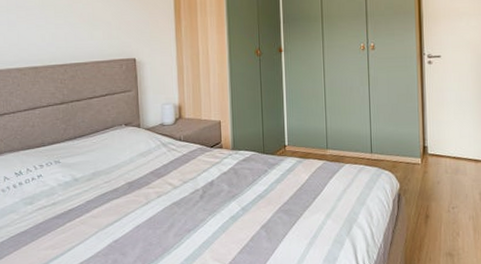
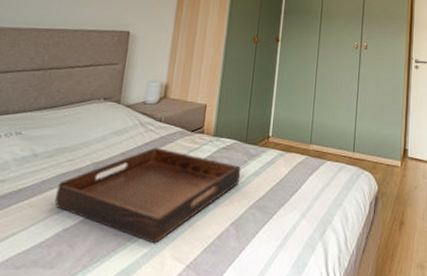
serving tray: none [101,164,263,249] -> present [55,147,240,244]

